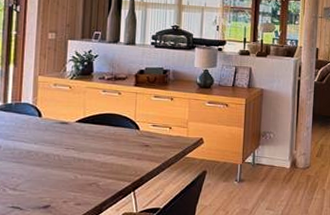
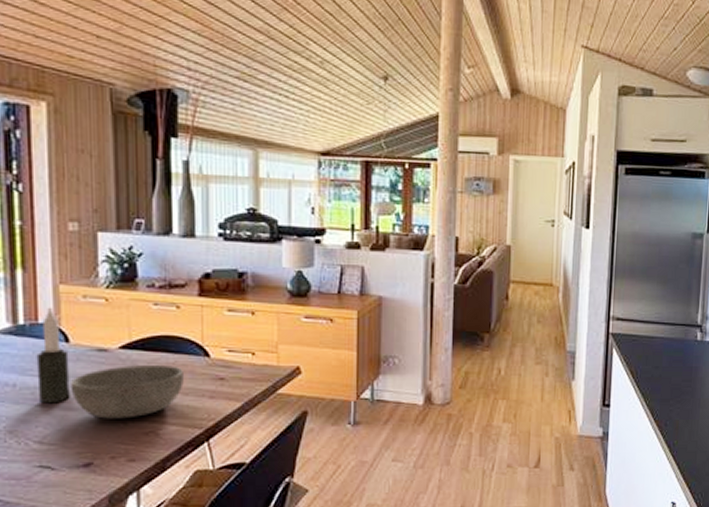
candle: none [16,91,41,161] -> present [36,307,70,404]
bowl: none [39,134,120,173] -> present [70,365,184,419]

